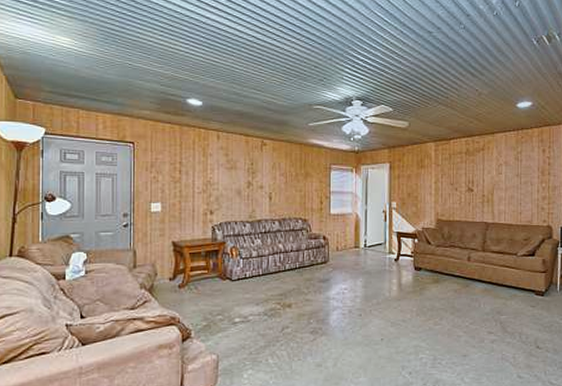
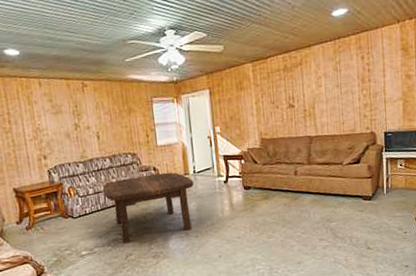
coffee table: none [268,243,363,314] -> present [103,172,194,243]

